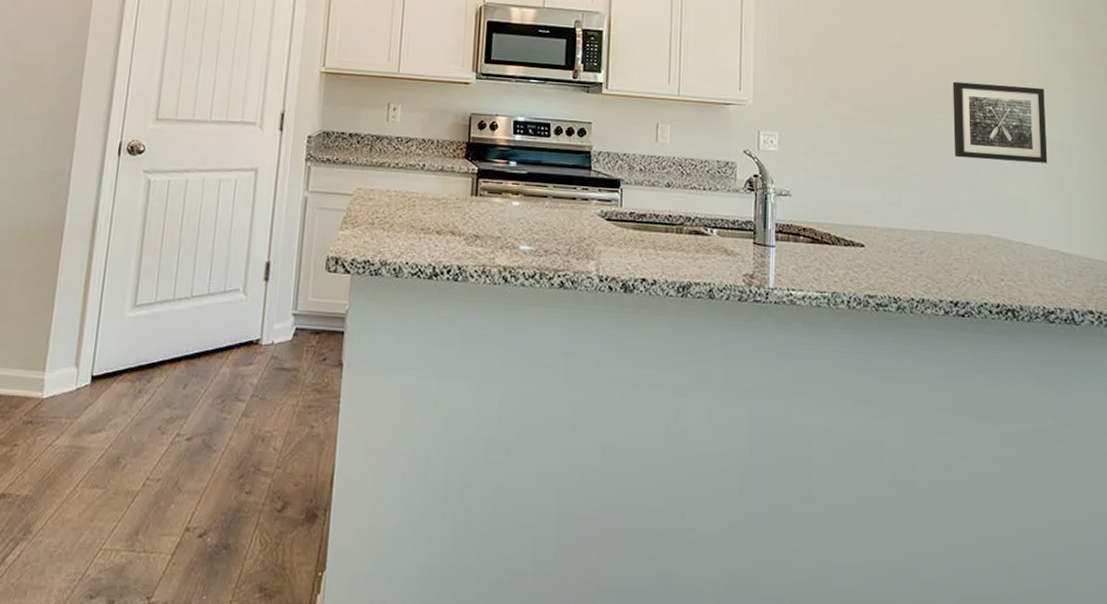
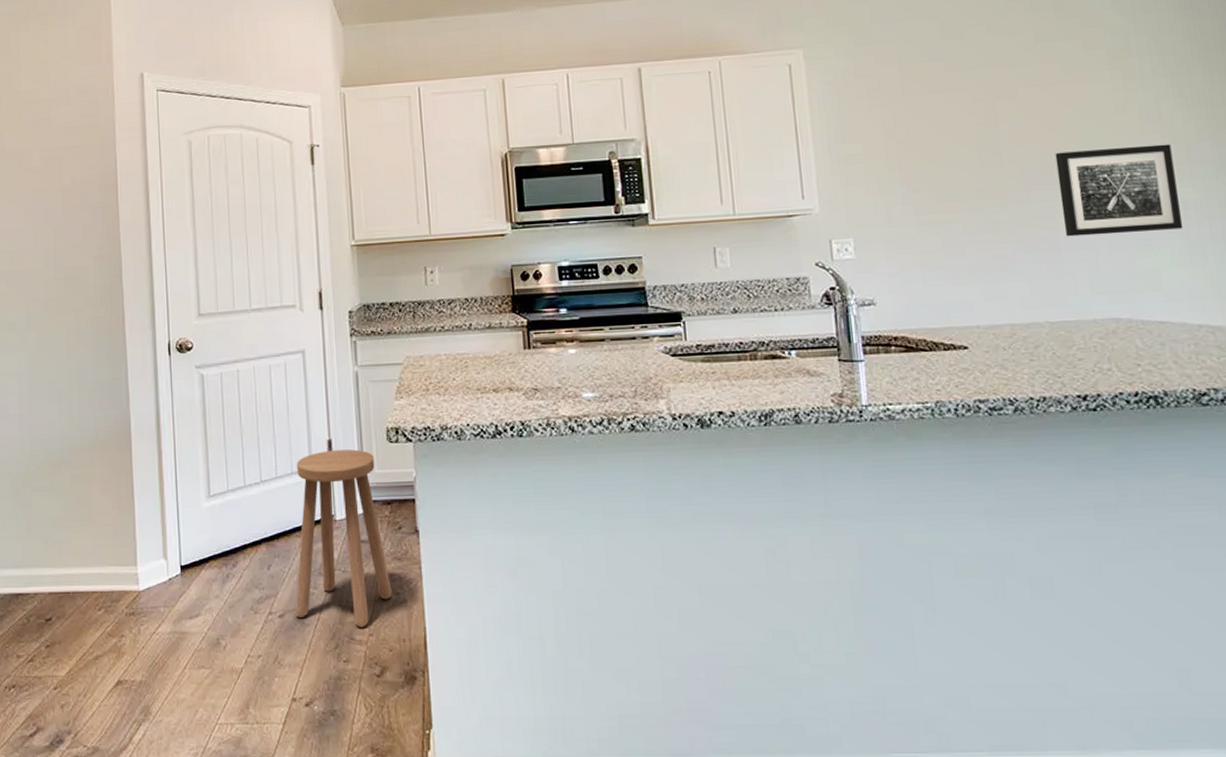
stool: none [204,272,311,458] -> present [295,449,392,627]

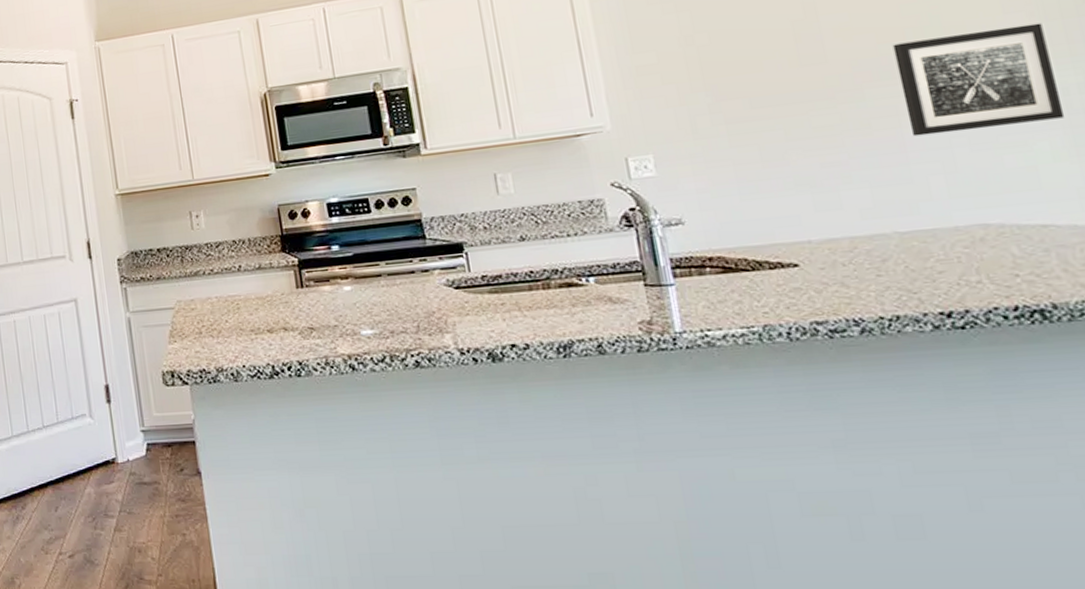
stool: present [295,449,392,627] -> none [76,393,178,567]

